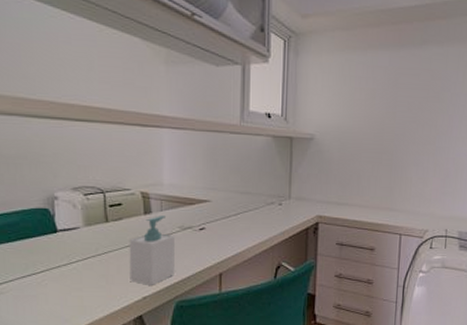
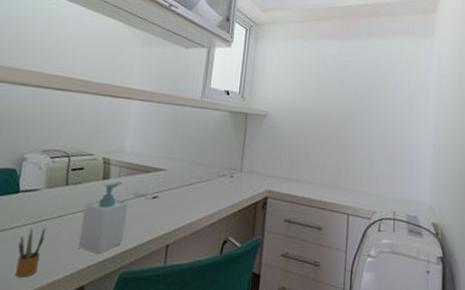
pencil box: none [67,264,94,312] -> present [15,227,46,278]

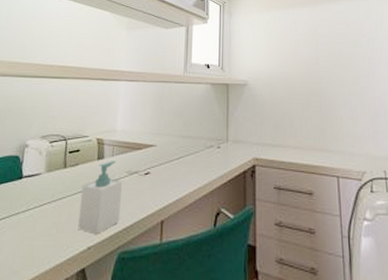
pencil box: present [15,227,46,278] -> none [21,210,48,263]

